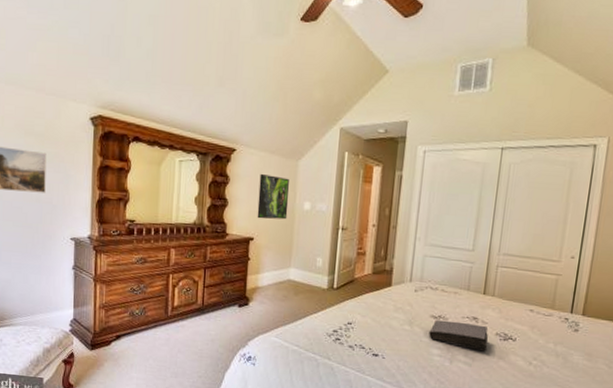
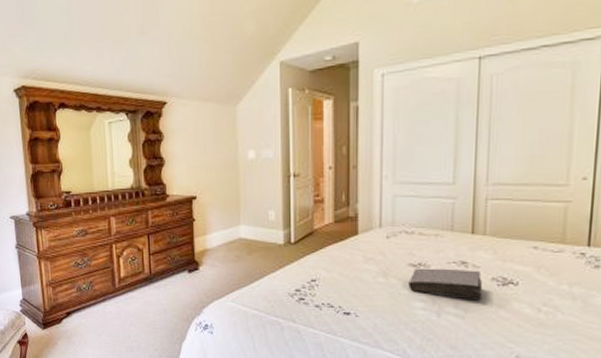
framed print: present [257,173,289,220] -> none [195,124,231,175]

